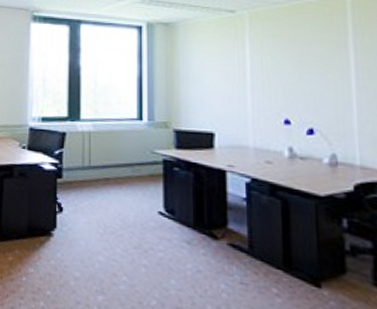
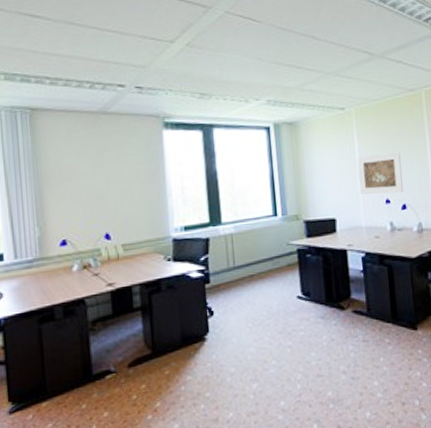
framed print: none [248,65,311,113] -> present [357,152,403,194]

